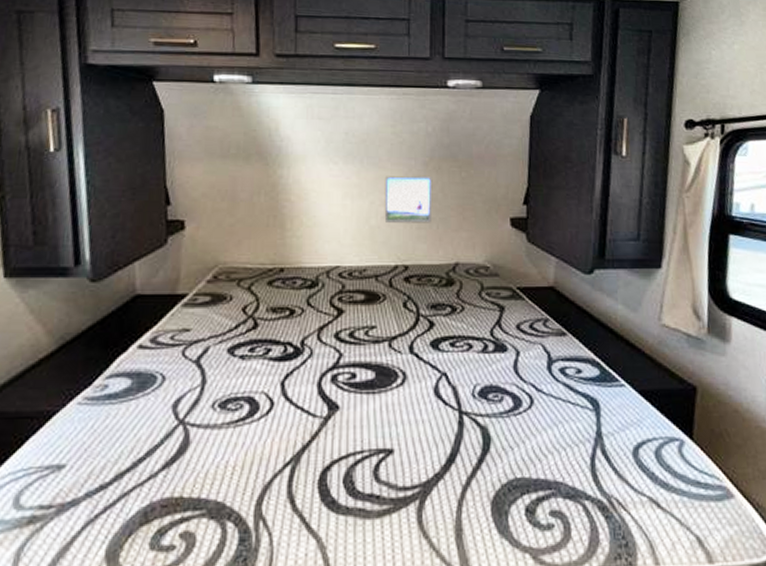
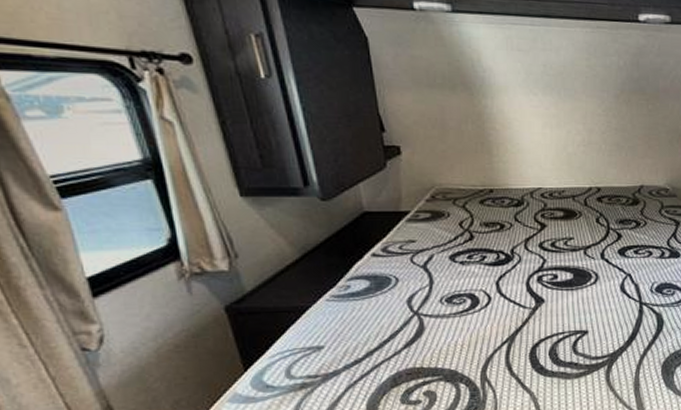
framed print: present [384,176,432,223] -> none [580,107,623,151]

